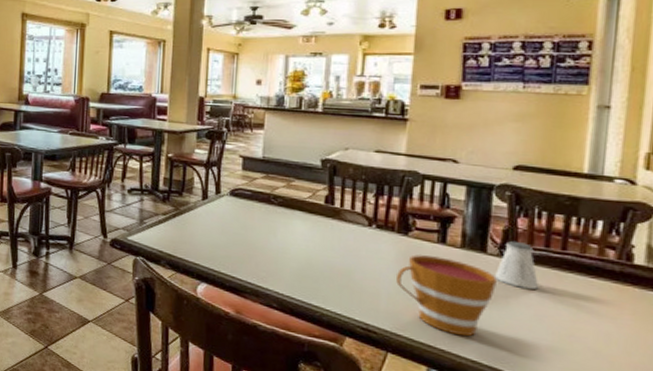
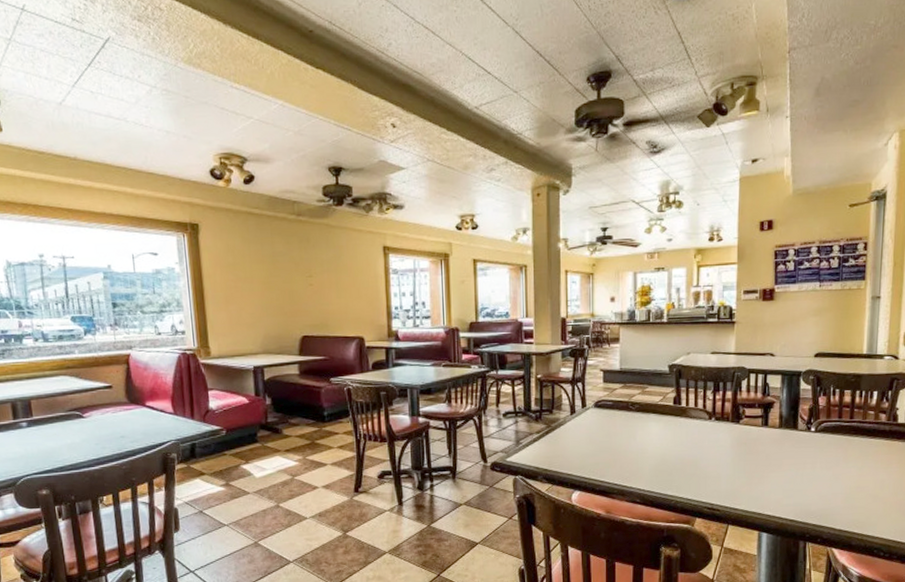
cup: present [396,255,497,337] -> none [732,438,806,501]
saltshaker: present [495,240,540,289] -> none [804,416,836,454]

